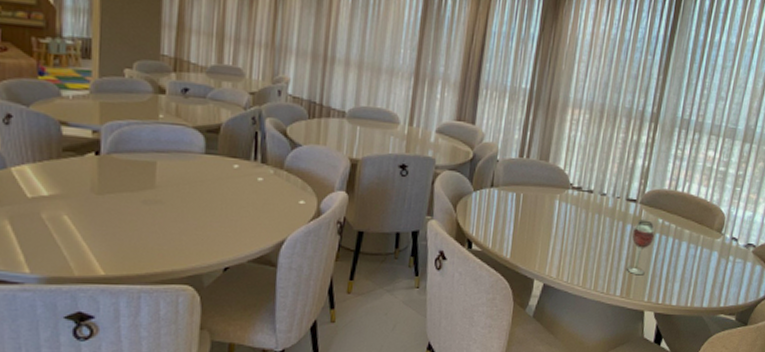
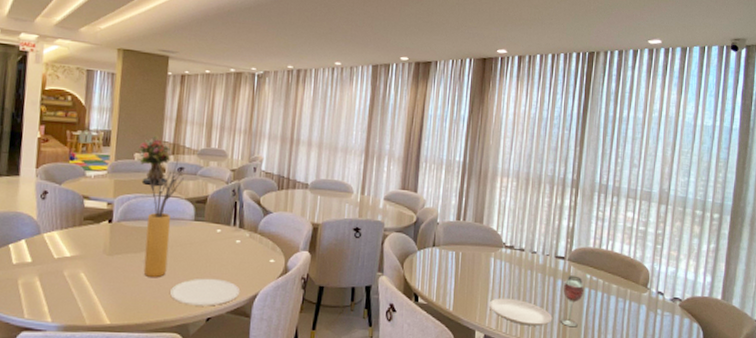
bouquet: none [129,46,172,110] -> present [139,135,171,185]
vase: none [143,77,192,222] -> present [143,159,186,278]
plate: none [178,221,264,254] -> present [170,278,241,306]
plate: none [550,244,619,274] -> present [489,298,553,326]

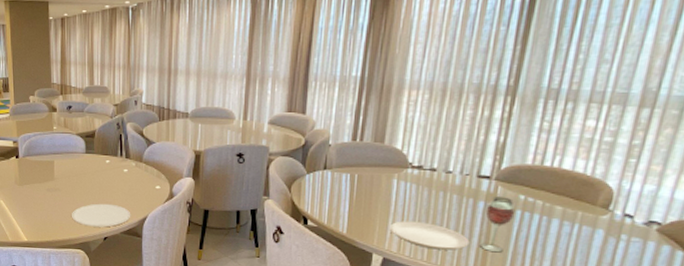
bouquet: present [139,135,171,185] -> none [32,78,60,124]
vase: present [143,159,186,278] -> none [43,98,74,204]

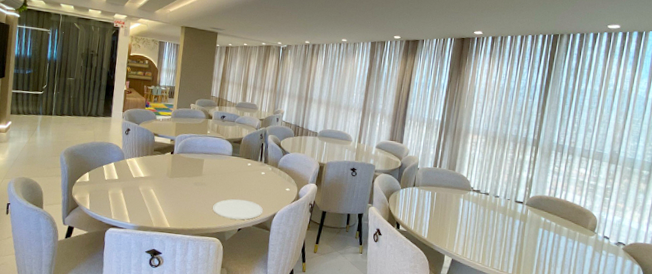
plate: present [389,221,470,250] -> none [457,230,510,256]
wineglass: present [480,196,516,253] -> none [517,217,539,260]

